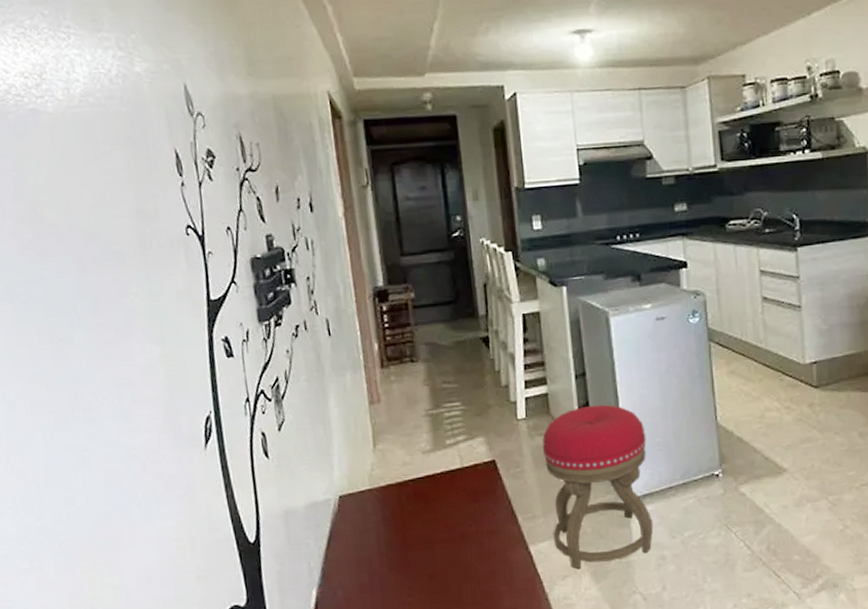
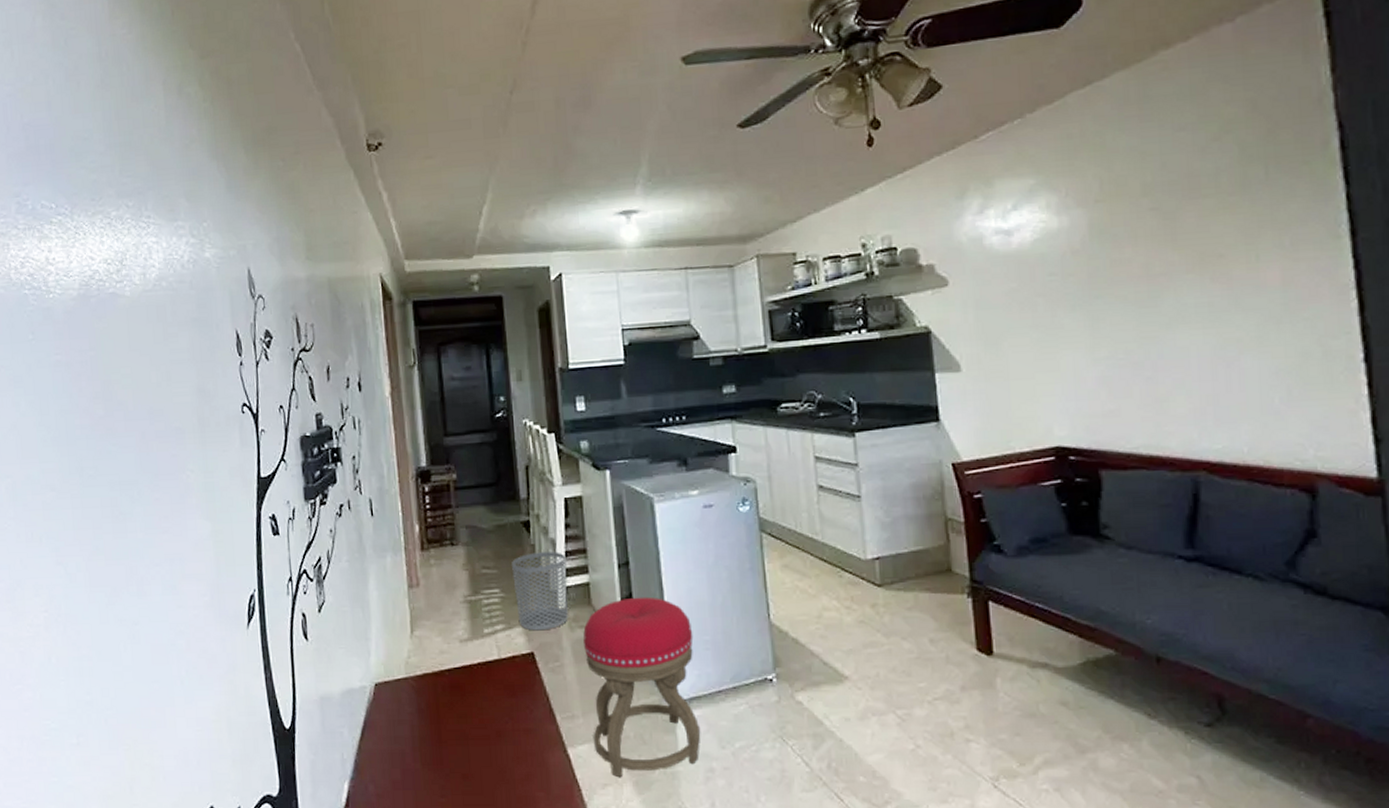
waste bin: none [472,365,528,440] -> present [512,551,568,631]

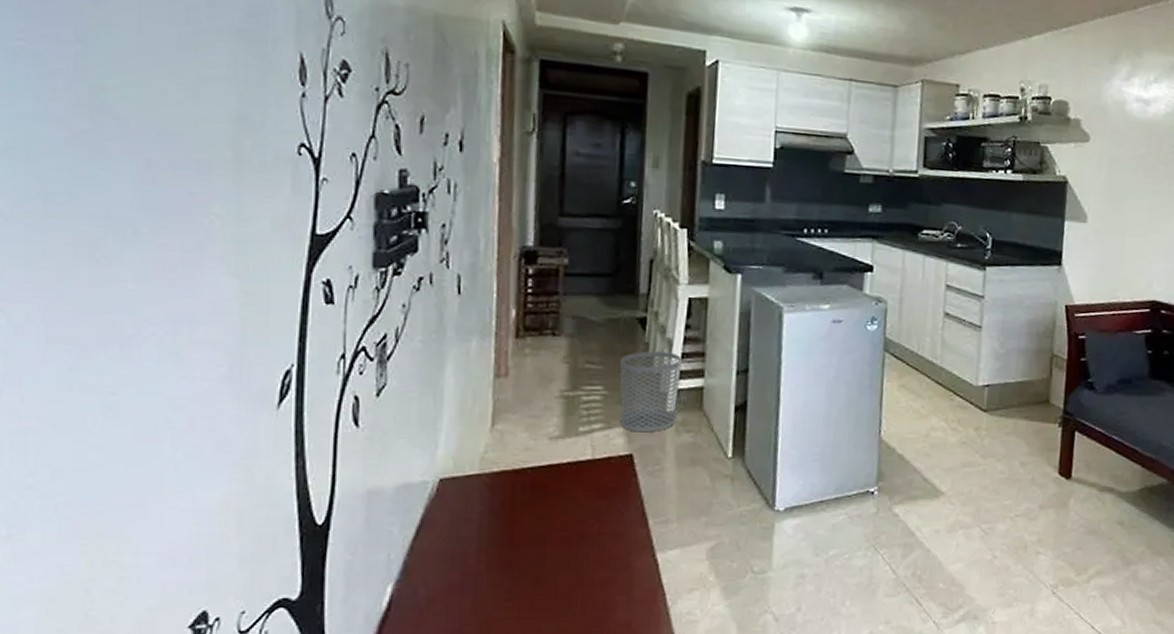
stool: present [583,596,701,778] -> none [685,405,804,583]

